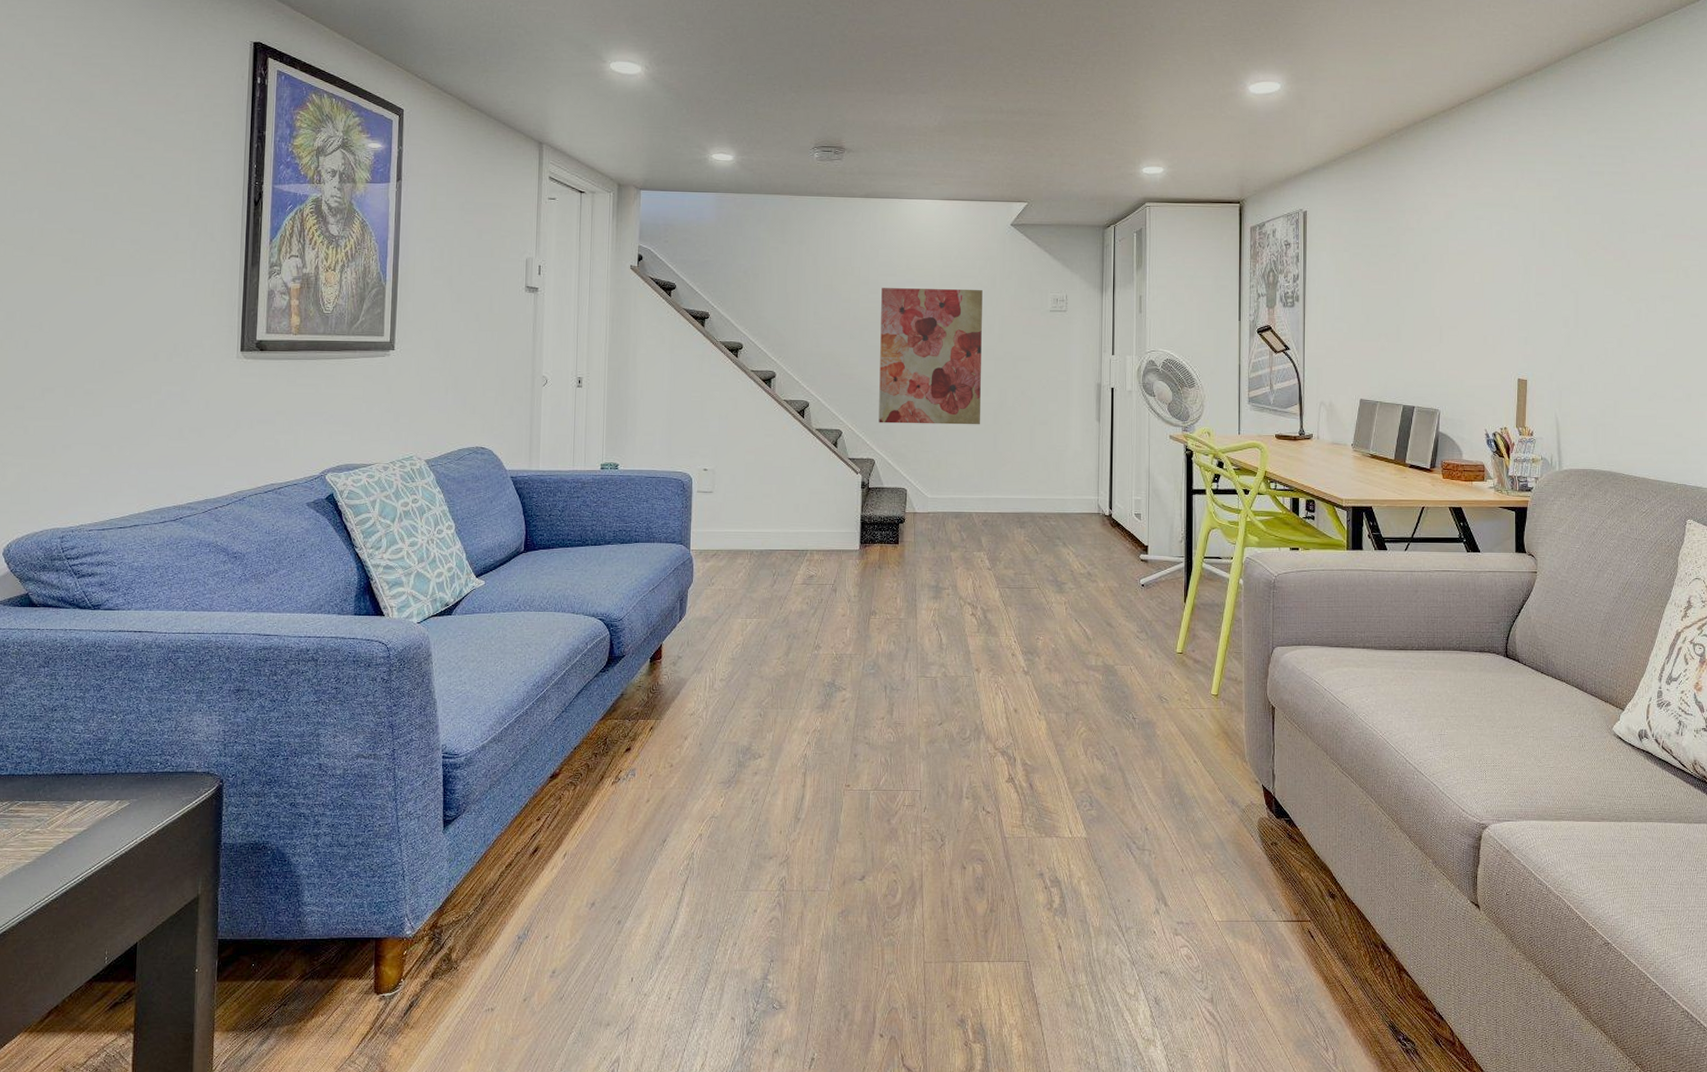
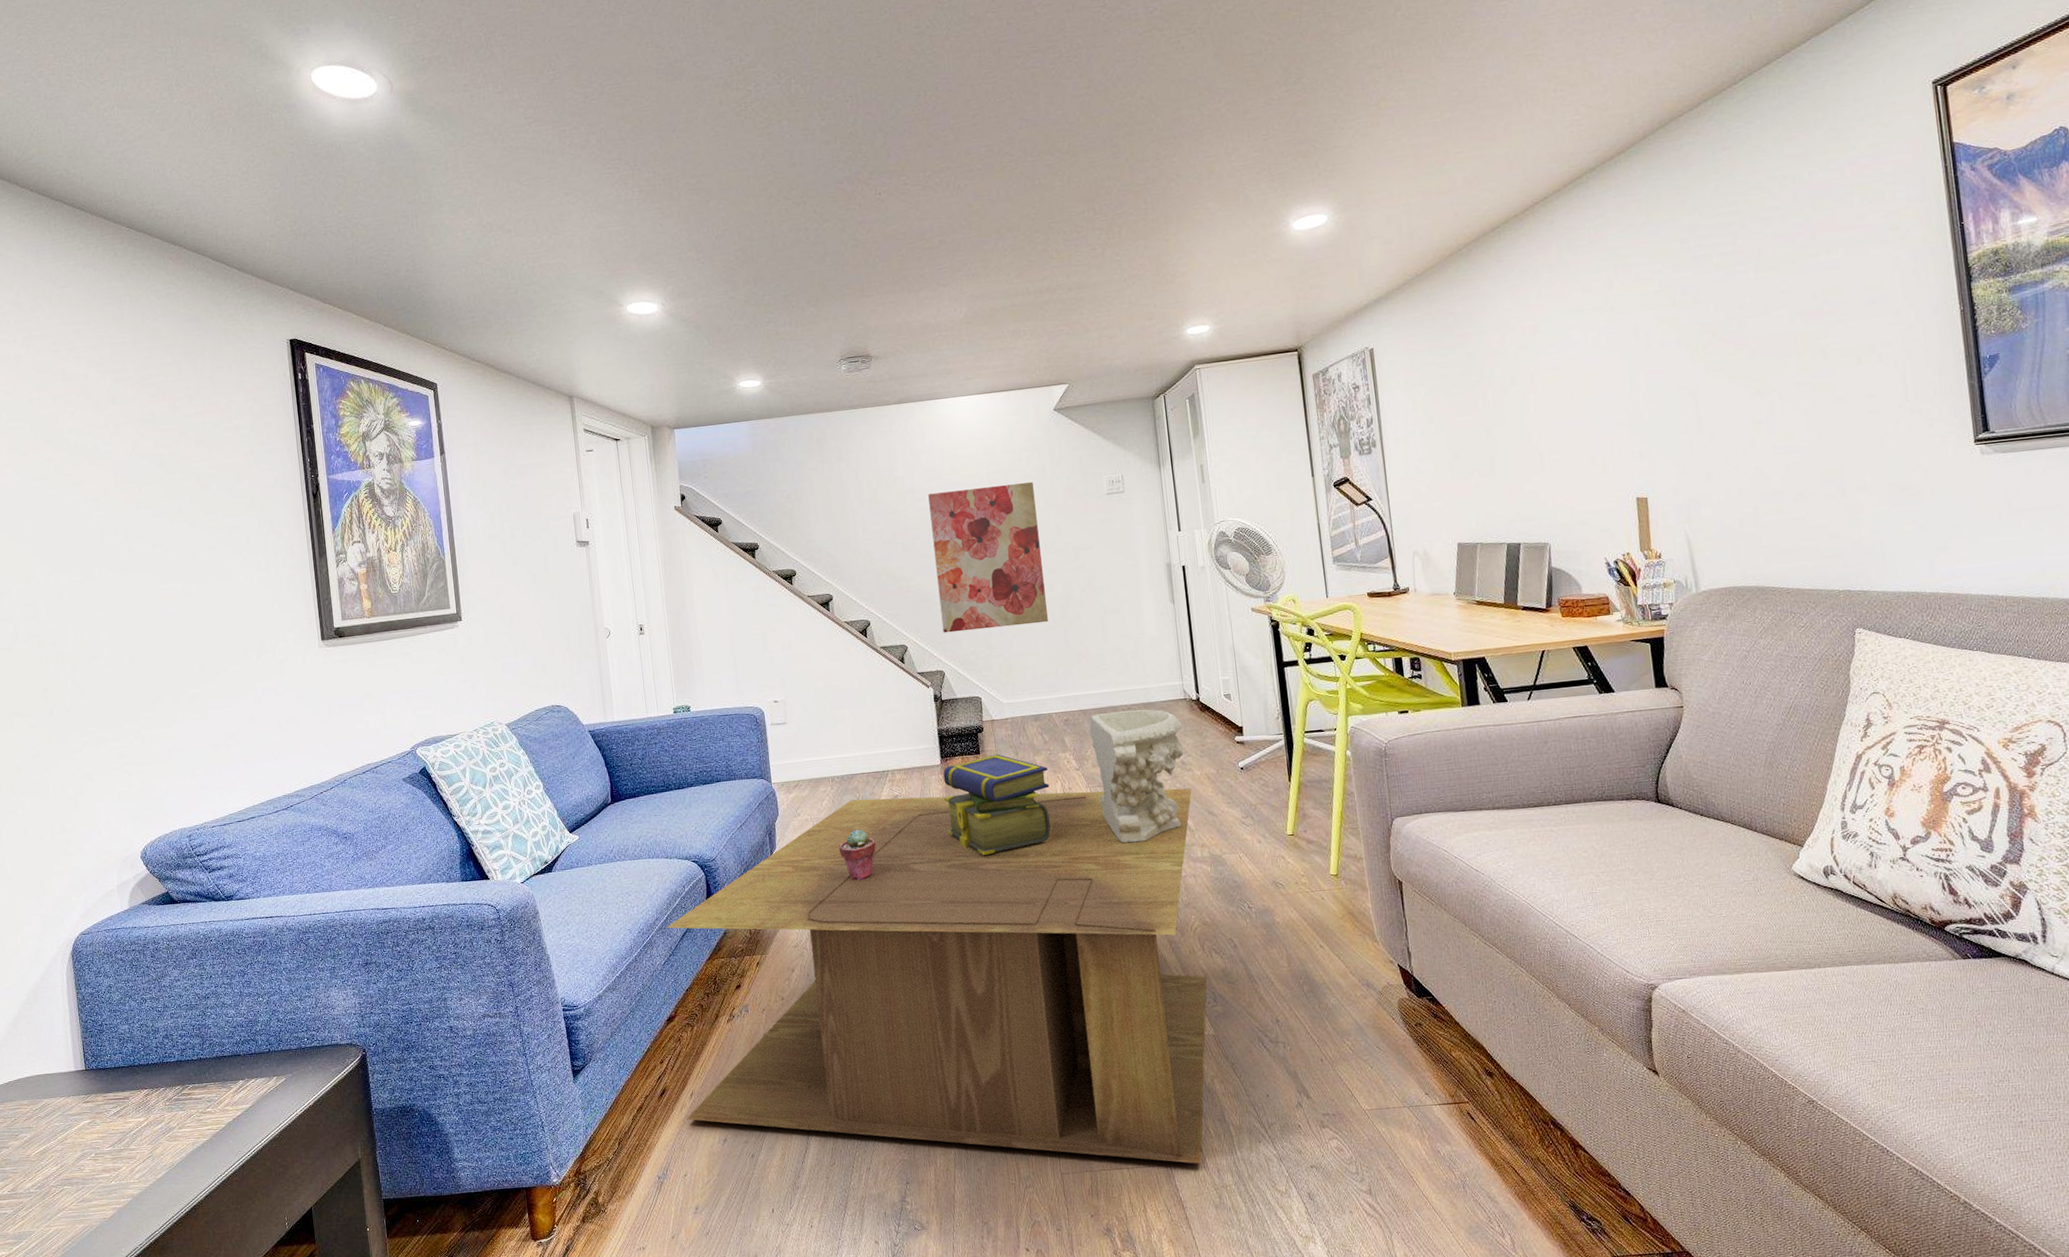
coffee table: none [556,575,1094,962] -> present [666,788,1207,1164]
potted succulent: none [748,604,786,655] -> present [838,829,876,881]
stack of books: none [857,546,961,643] -> present [943,754,1051,855]
decorative bowl: none [1006,517,1092,645] -> present [1089,709,1184,844]

